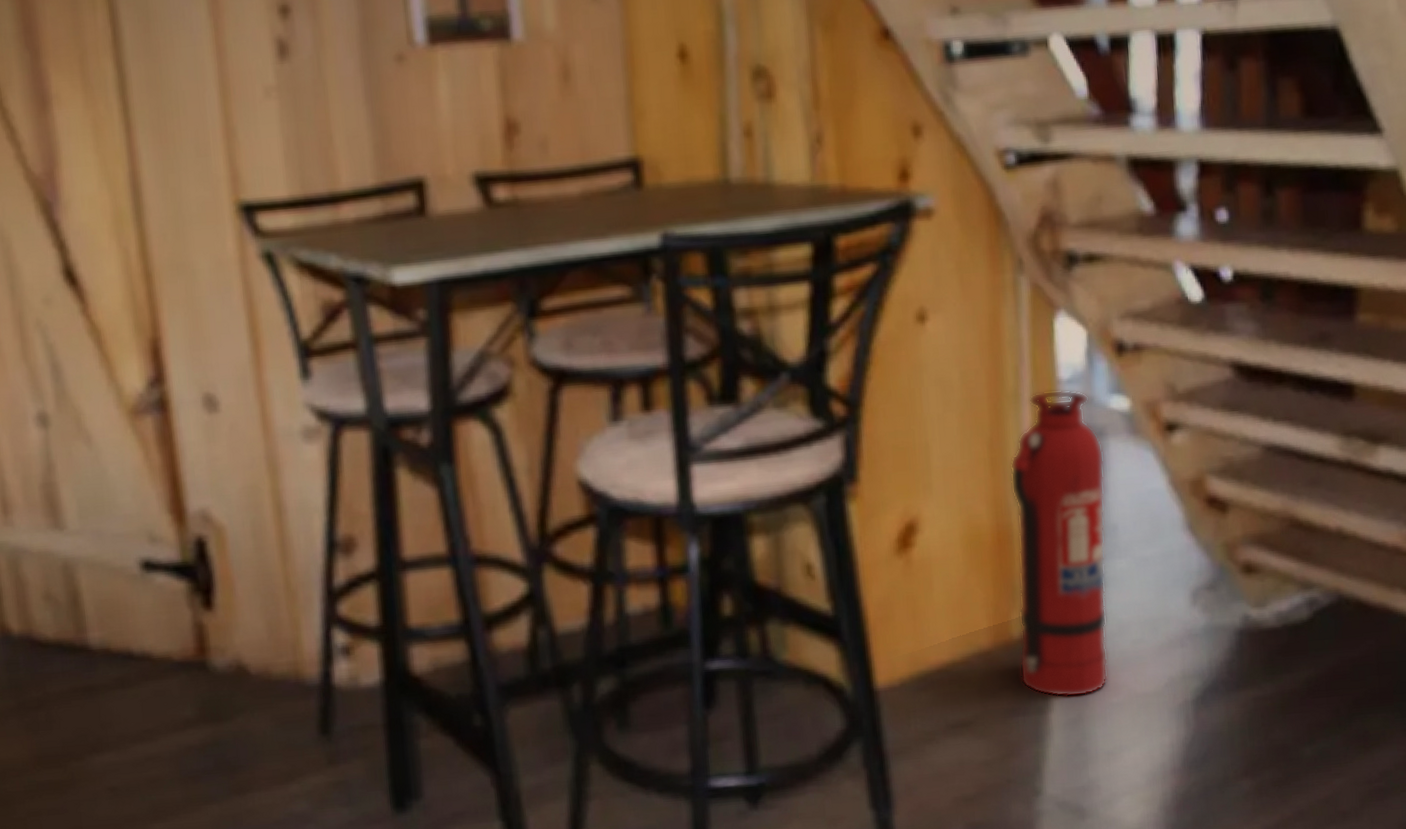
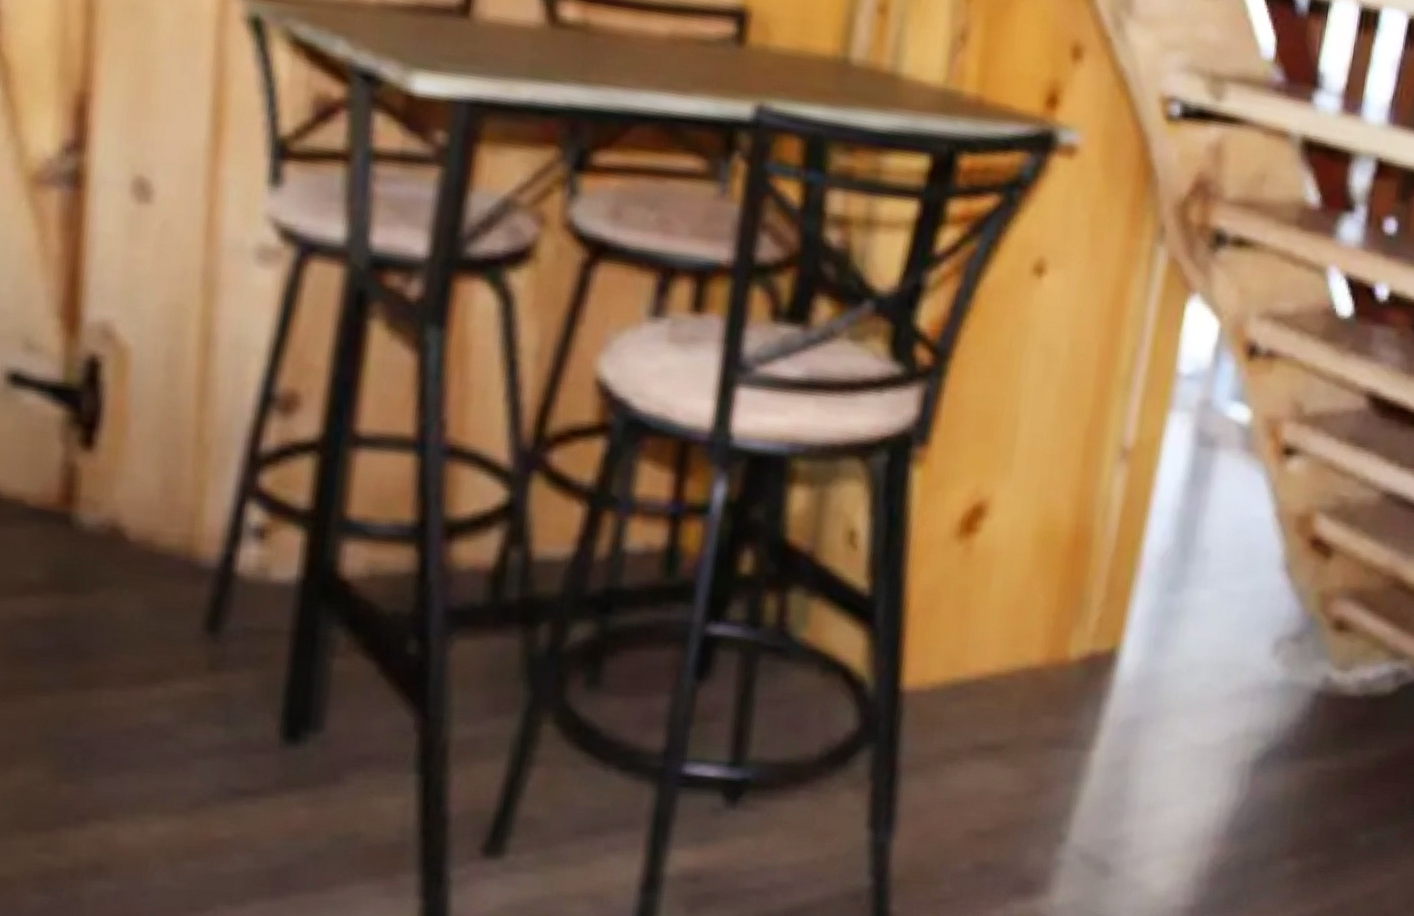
fire extinguisher: present [1010,389,1108,698] -> none [1068,382,1211,738]

